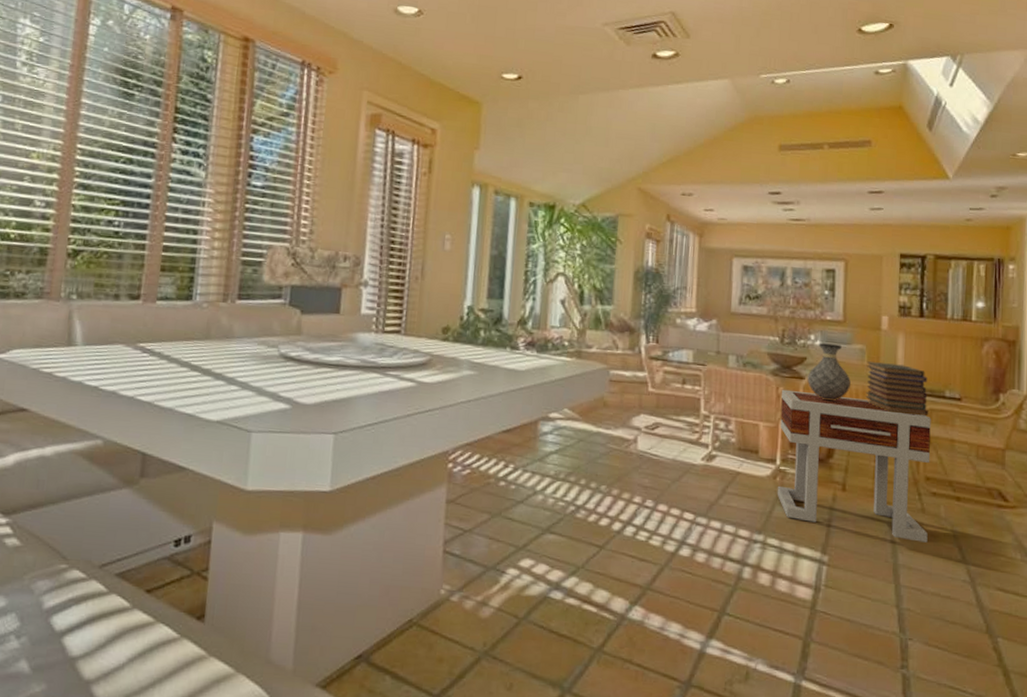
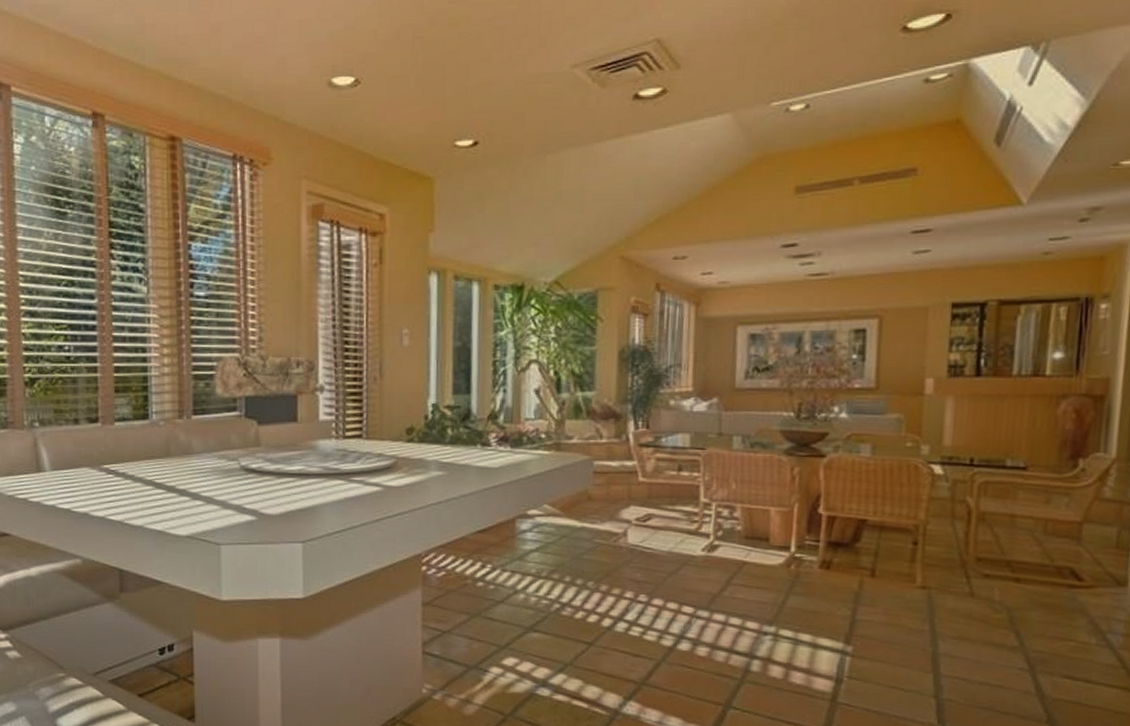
side table: present [777,389,931,543] -> none [791,469,986,629]
vase: present [807,343,851,401] -> none [829,415,884,480]
book stack: present [865,361,929,416] -> none [902,432,984,489]

